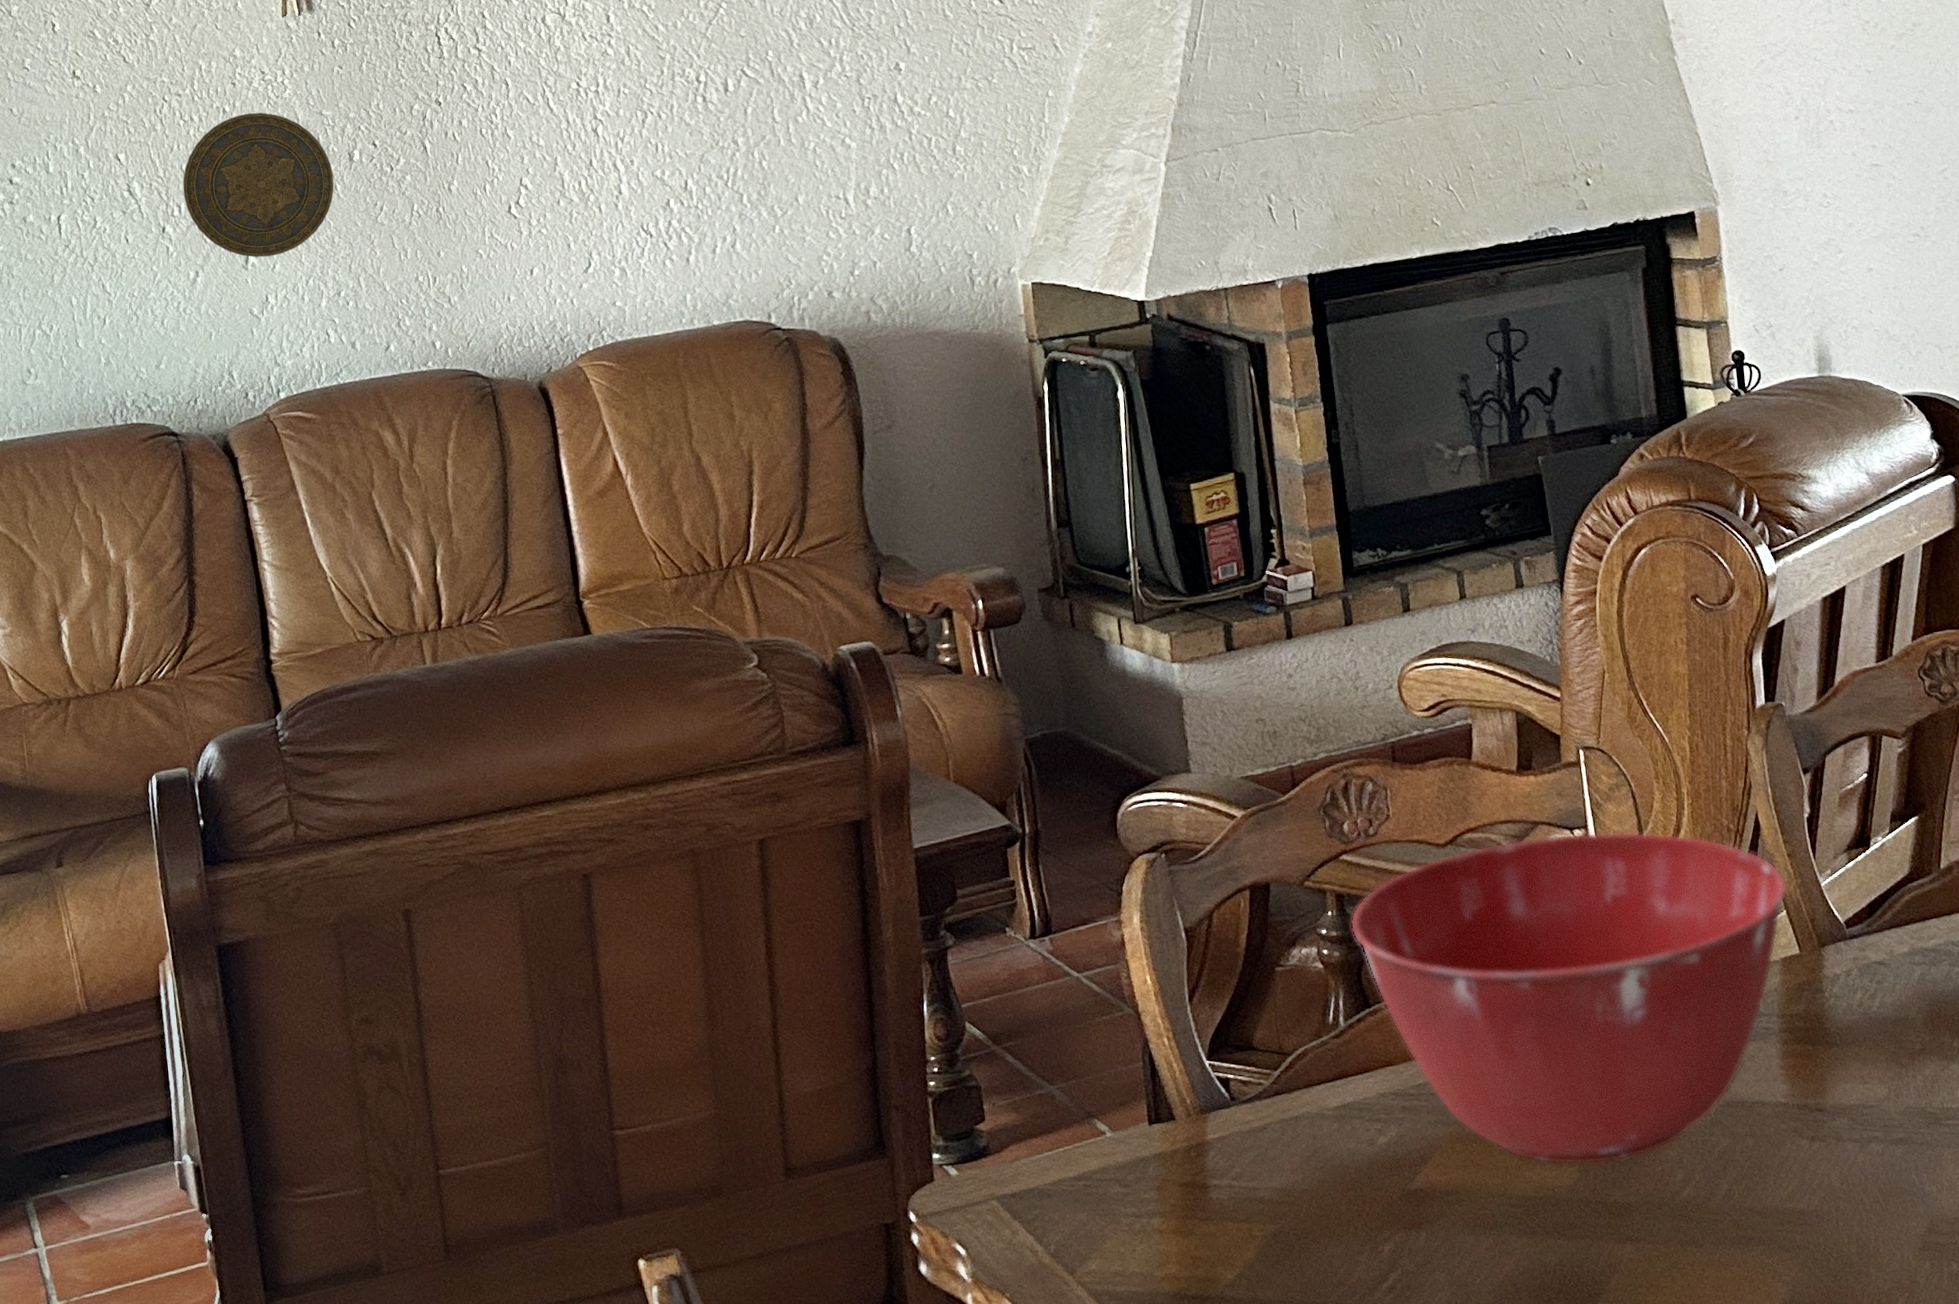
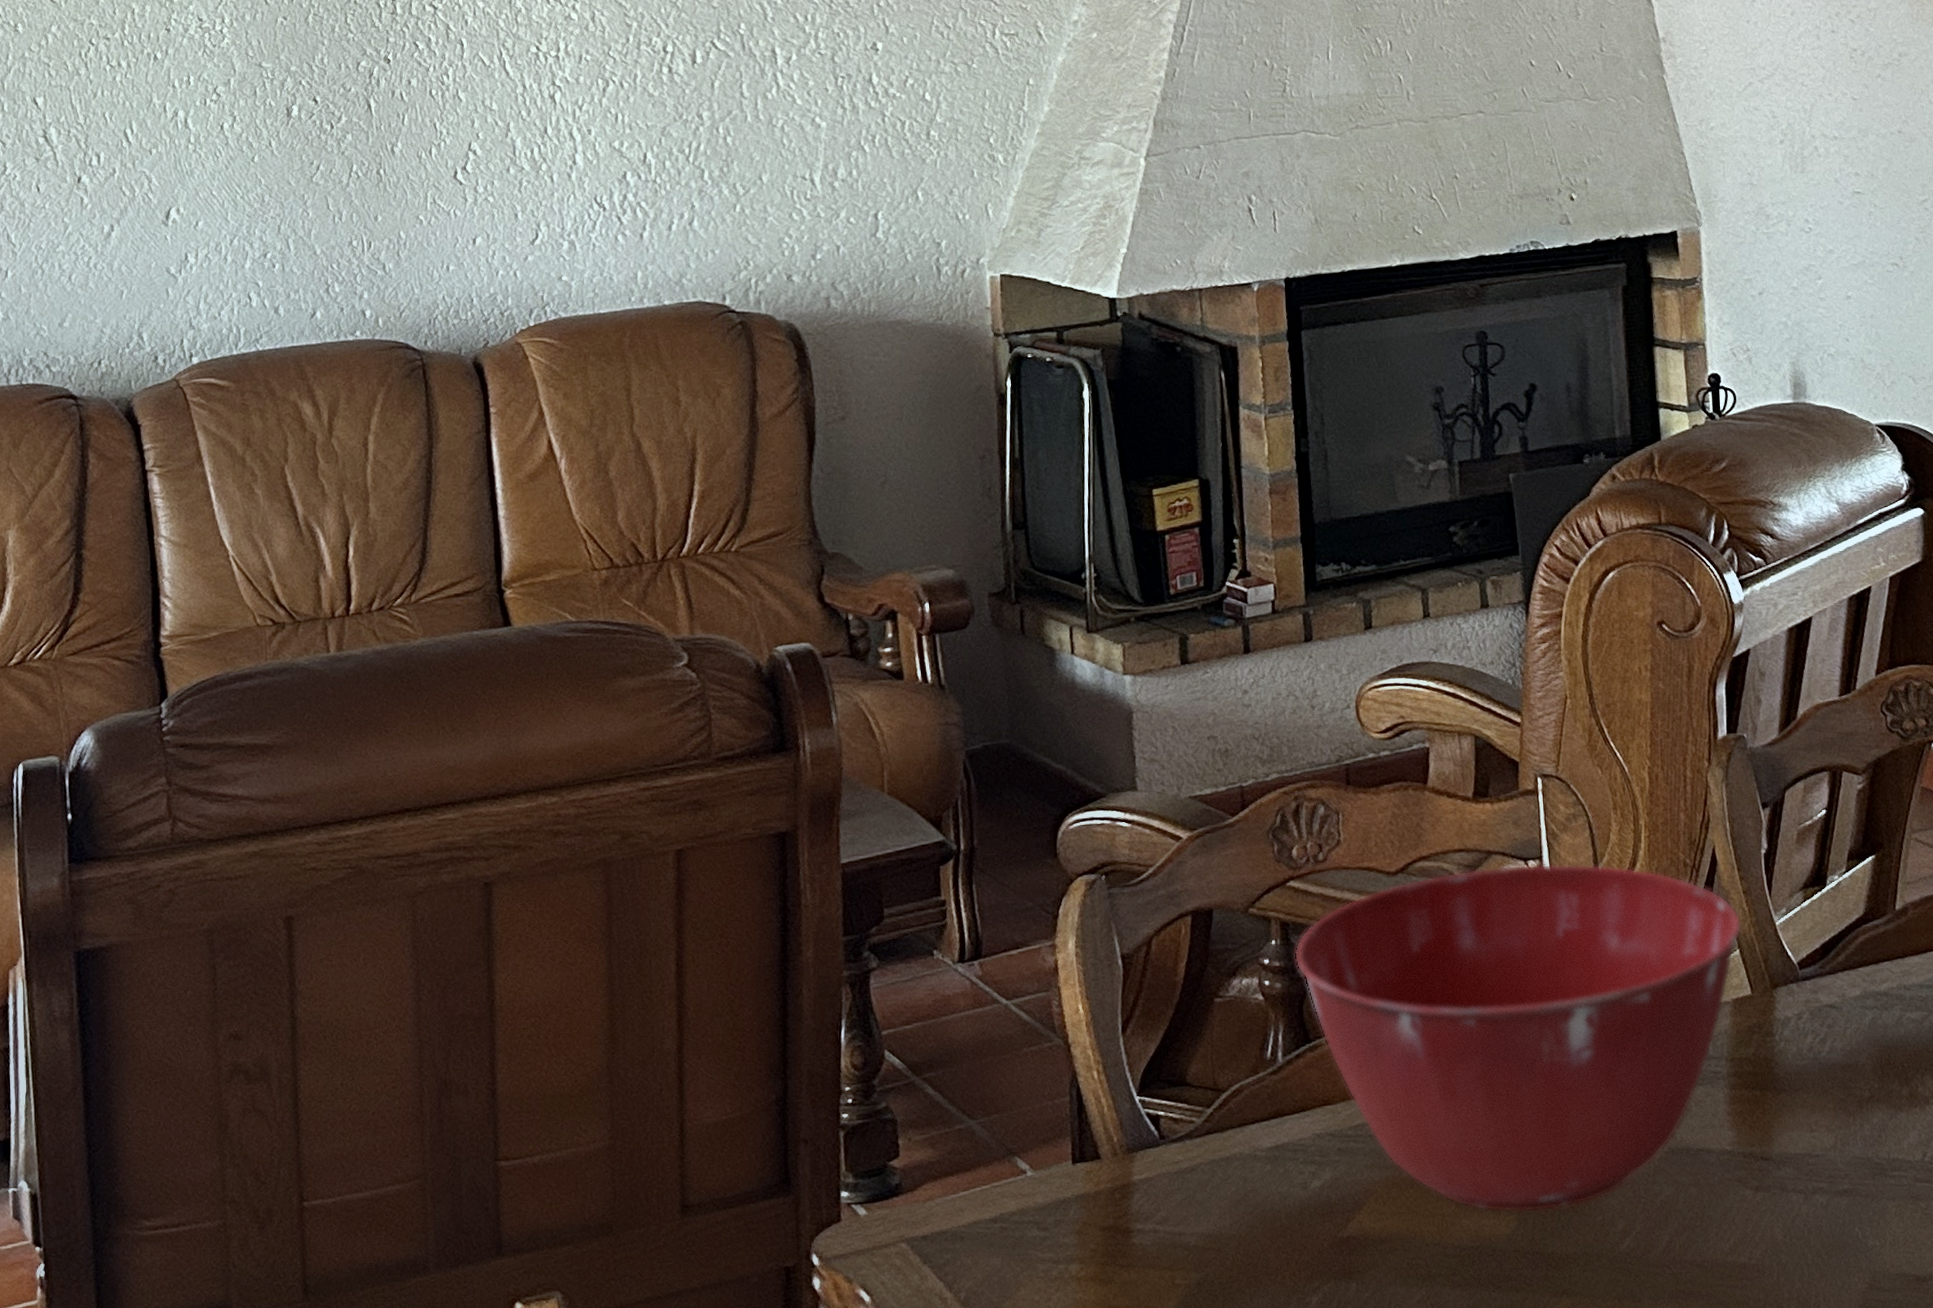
decorative plate: present [182,112,335,258] -> none [103,61,269,214]

